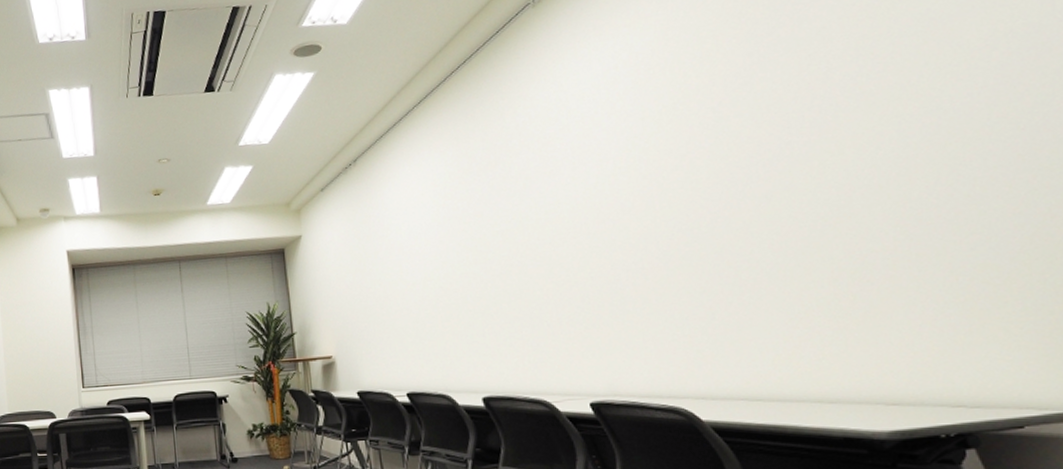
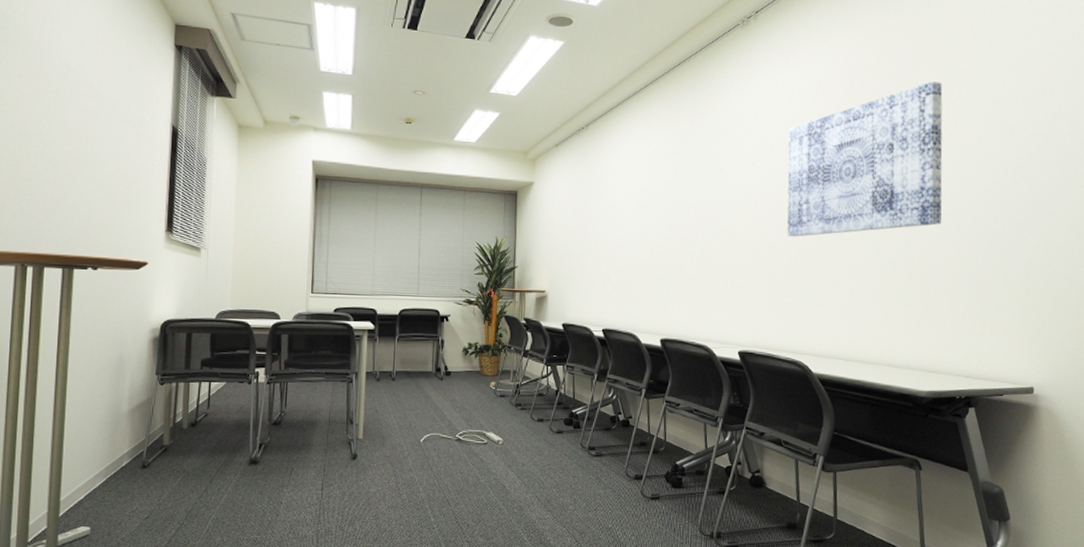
wall art: none [616,12,874,251] -> present [787,81,943,237]

